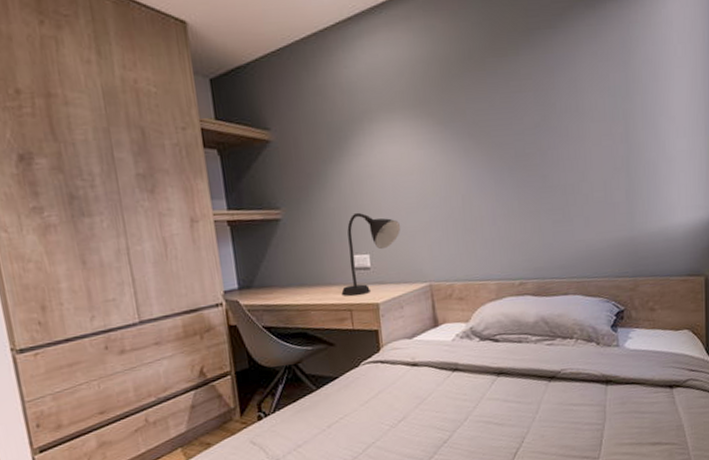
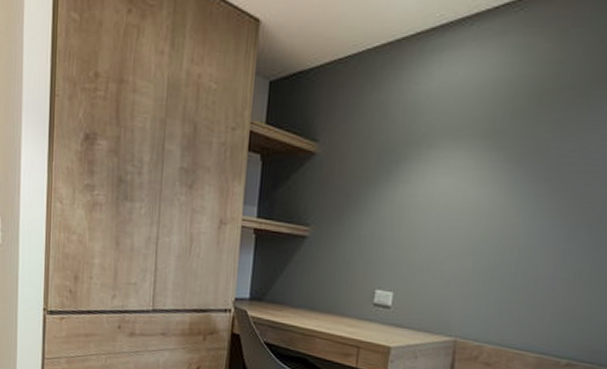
desk lamp: present [341,212,401,297] -> none [352,244,437,335]

